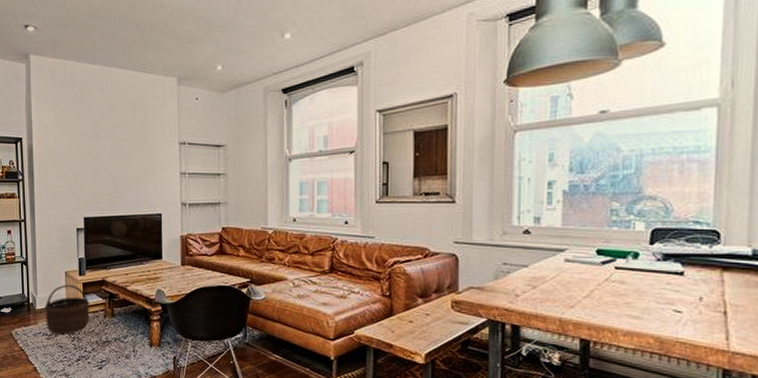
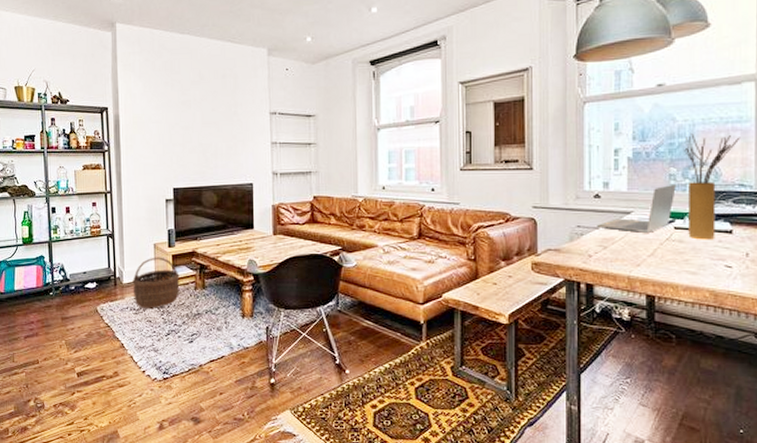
laptop: none [526,221,618,272] -> present [597,185,676,233]
vase: none [629,165,697,282] -> present [684,133,741,240]

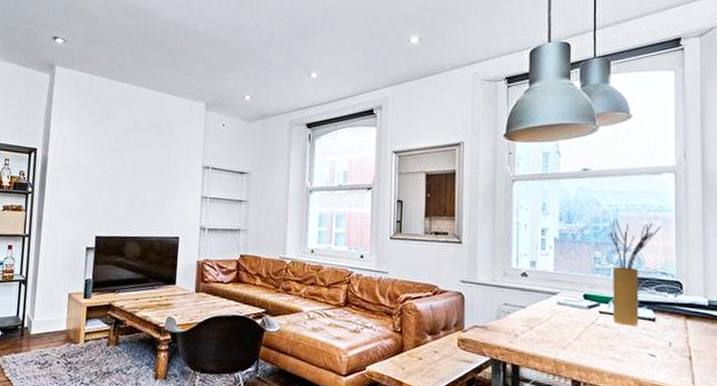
wicker basket: present [132,257,180,308] -> none [40,307,93,364]
laptop: present [597,185,676,233] -> none [524,268,601,315]

